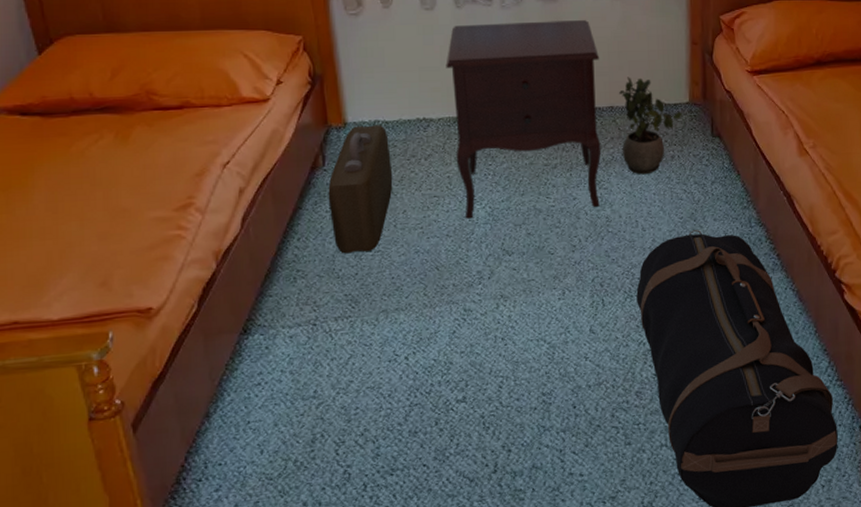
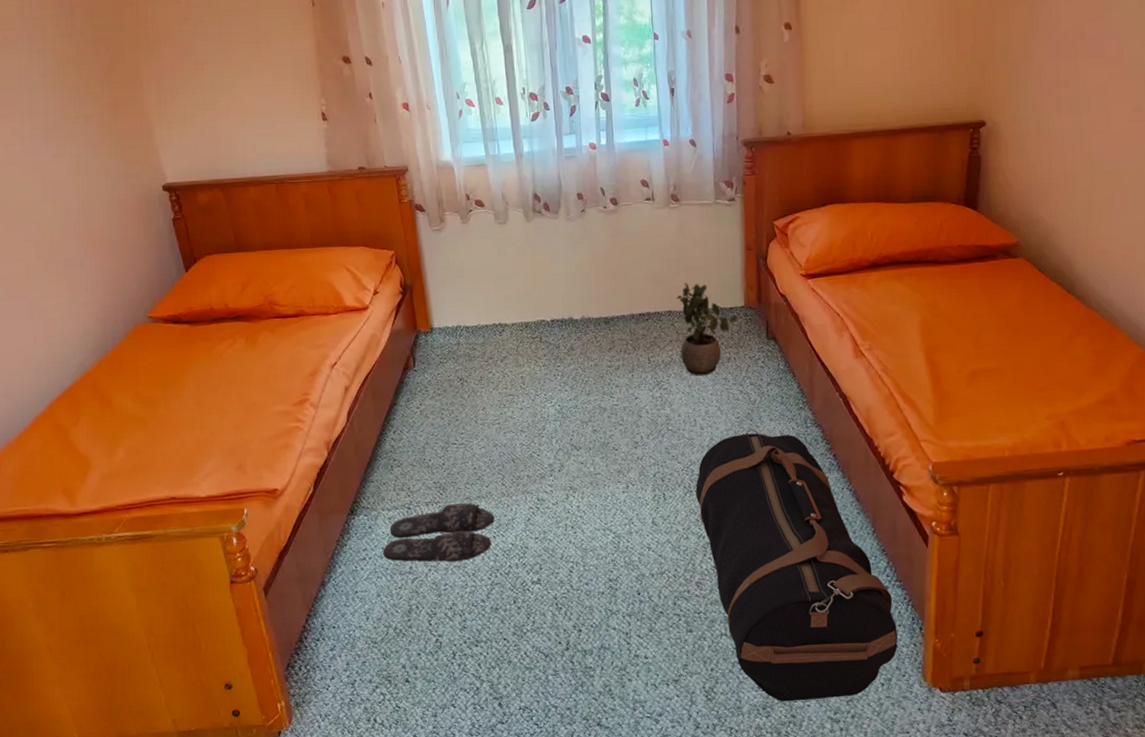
slippers: none [282,316,415,385] -> present [383,502,495,562]
suitcase: present [328,125,393,254] -> none [418,330,474,446]
nightstand: present [445,19,602,219] -> none [518,228,661,416]

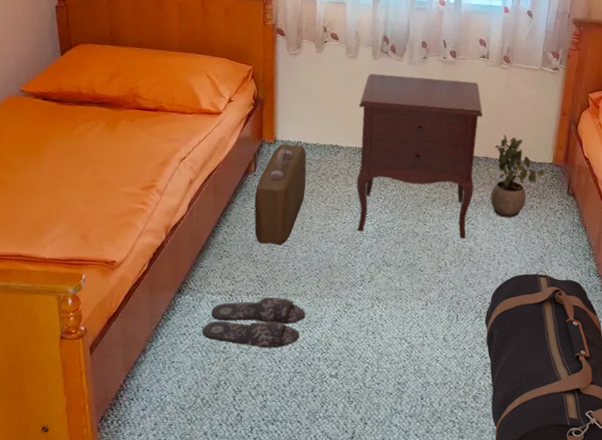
suitcase: none [418,330,474,446] -> present [254,143,307,245]
nightstand: none [518,228,661,416] -> present [356,73,483,238]

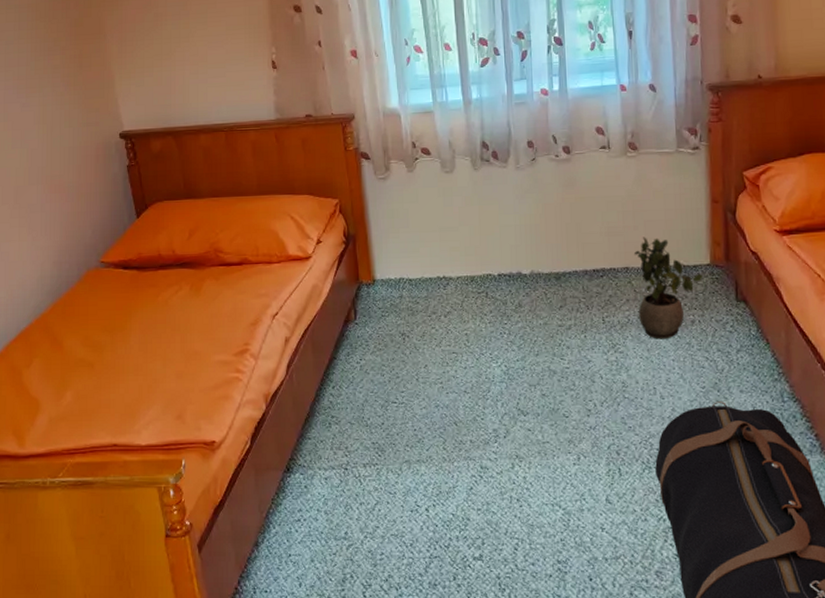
slippers: present [202,297,306,348] -> none [318,466,435,529]
suitcase: present [254,143,307,245] -> none [359,282,416,404]
nightstand: present [356,73,483,238] -> none [464,178,617,376]

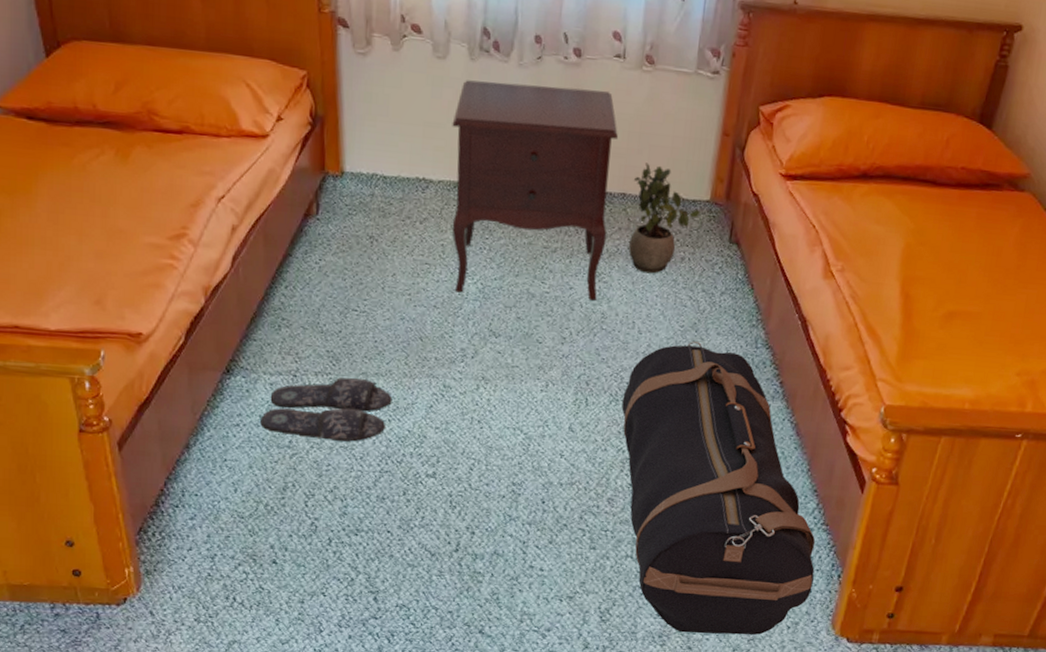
slippers: none [318,466,435,529] -> present [260,377,392,442]
nightstand: none [464,178,617,376] -> present [452,80,618,301]

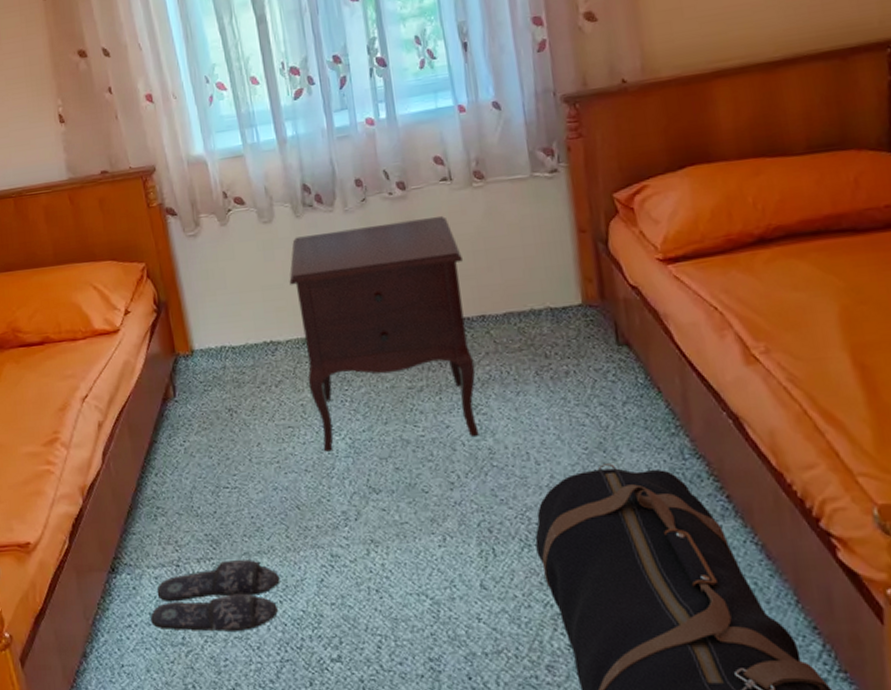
potted plant: present [628,162,702,274] -> none [490,278,576,397]

